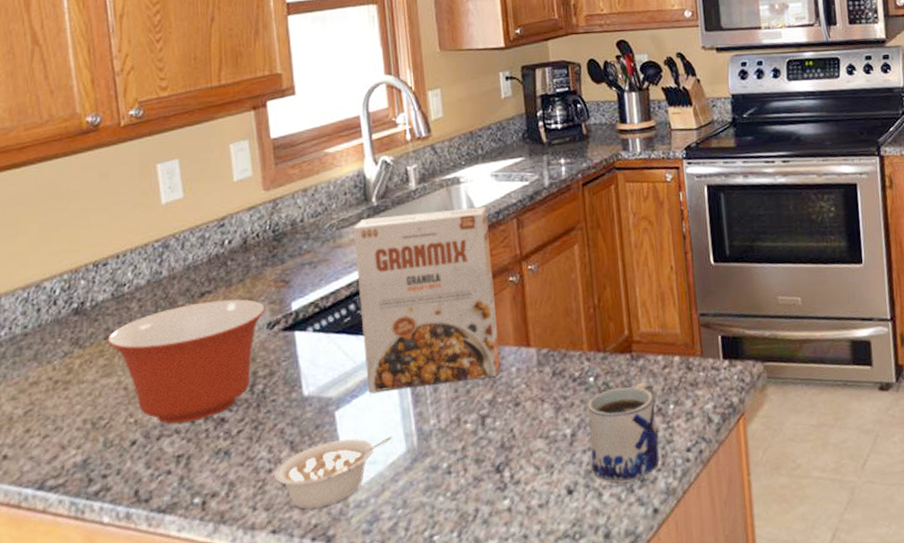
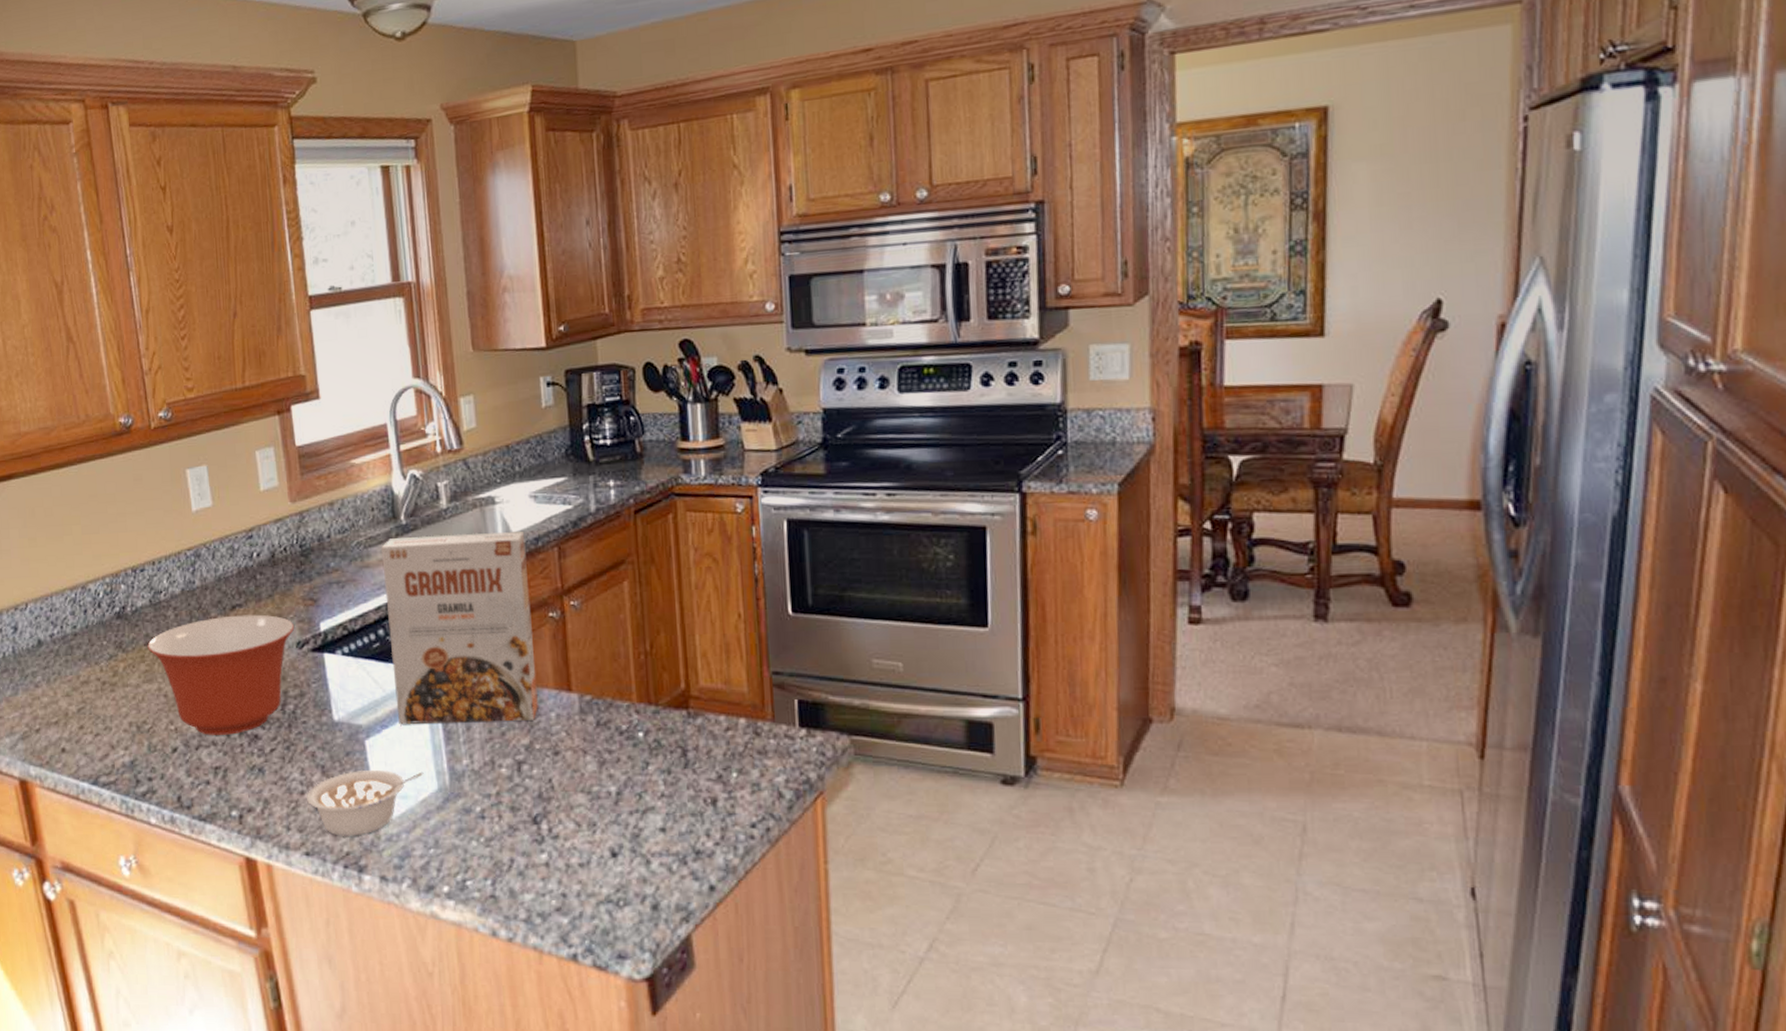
mug: present [588,382,660,483] -> none [636,743,718,852]

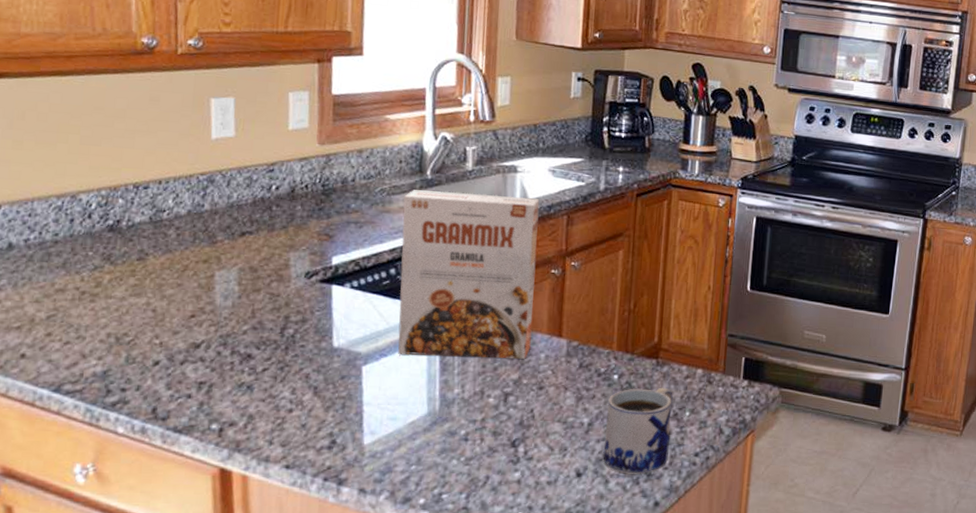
mixing bowl: present [147,614,295,735] -> none [140,241,306,353]
legume: present [307,769,424,836] -> none [294,393,416,452]
mug: none [636,743,718,852] -> present [603,387,673,474]

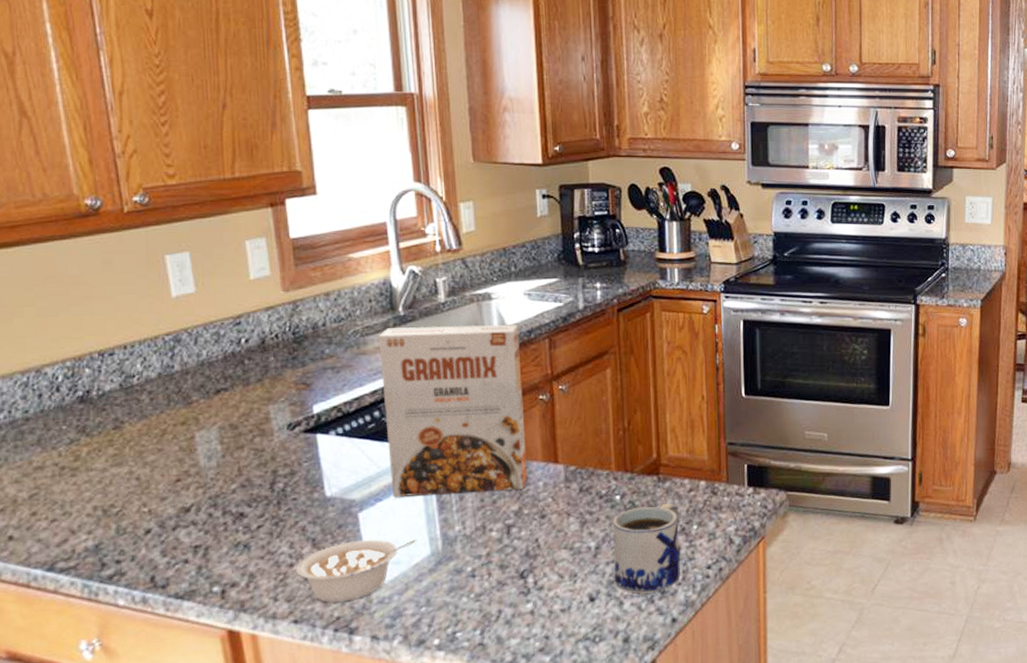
legume: none [294,393,416,452] -> present [296,539,417,603]

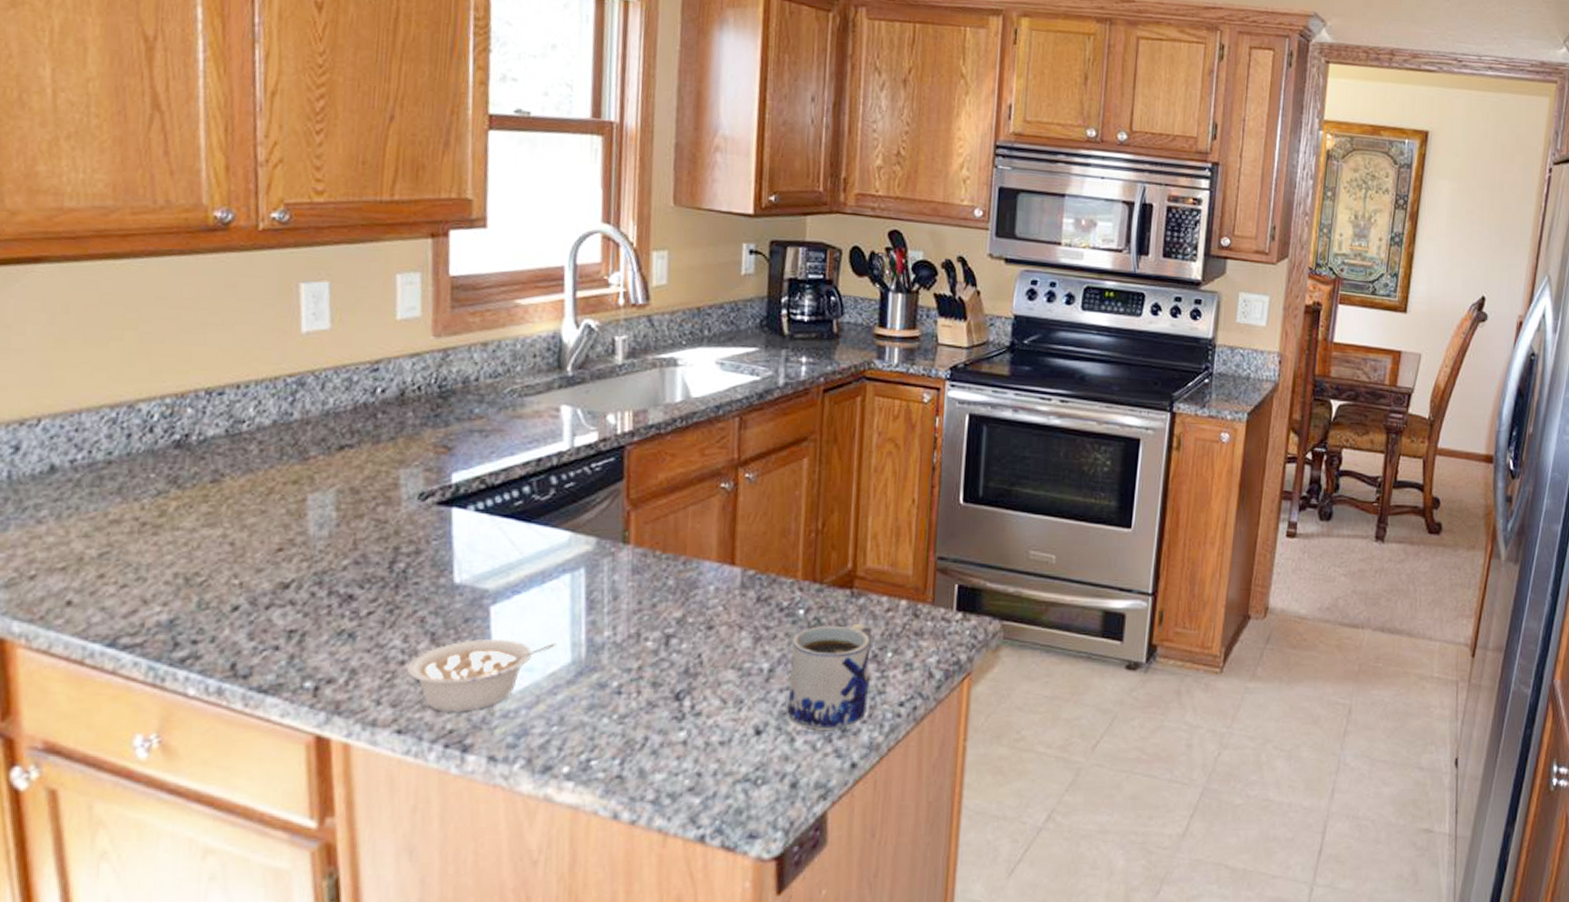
cereal box: present [378,325,527,497] -> none [534,389,706,593]

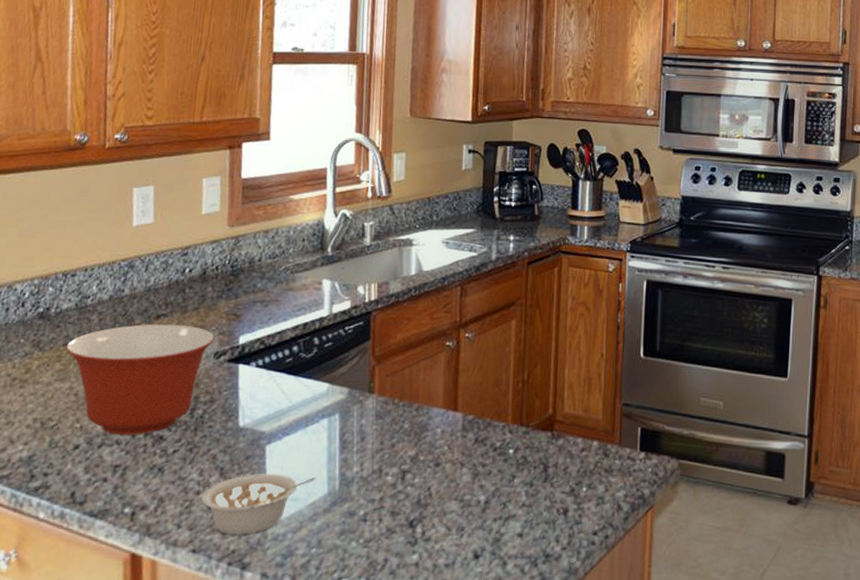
mixing bowl: none [214,456,419,594] -> present [66,324,215,435]
mug: present [787,623,872,730] -> none [500,461,569,555]

